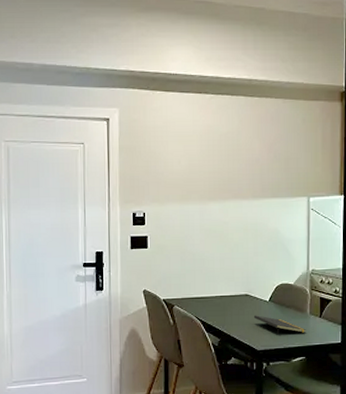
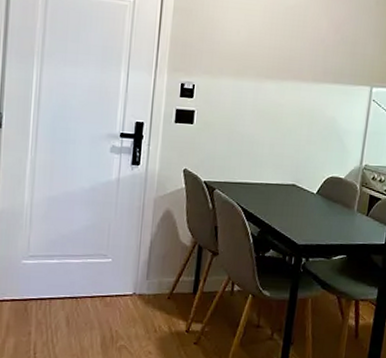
notepad: present [253,315,306,335] -> none [298,207,351,230]

